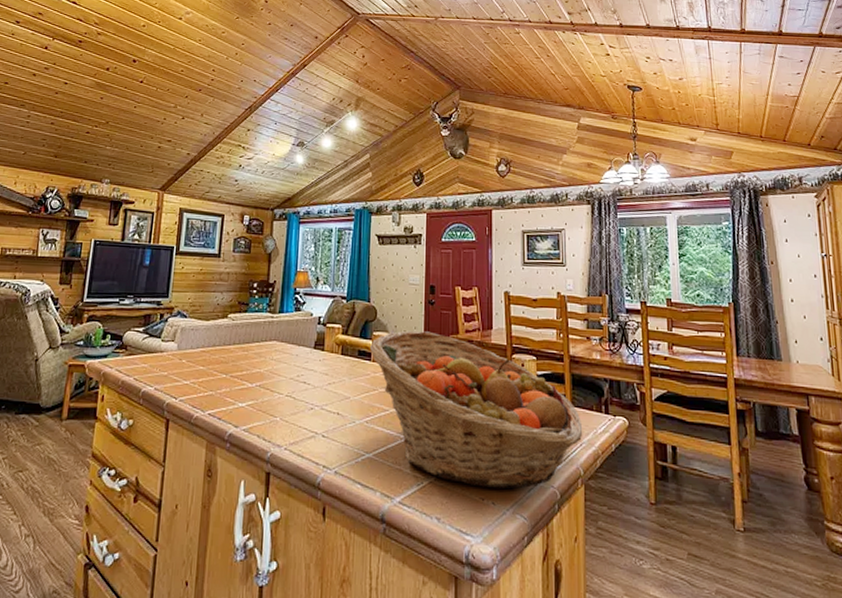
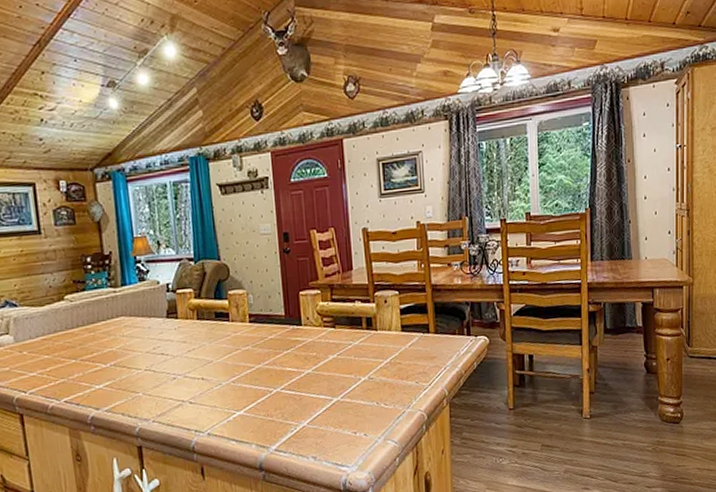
fruit basket: present [370,330,583,489] -> none [227,282,447,423]

